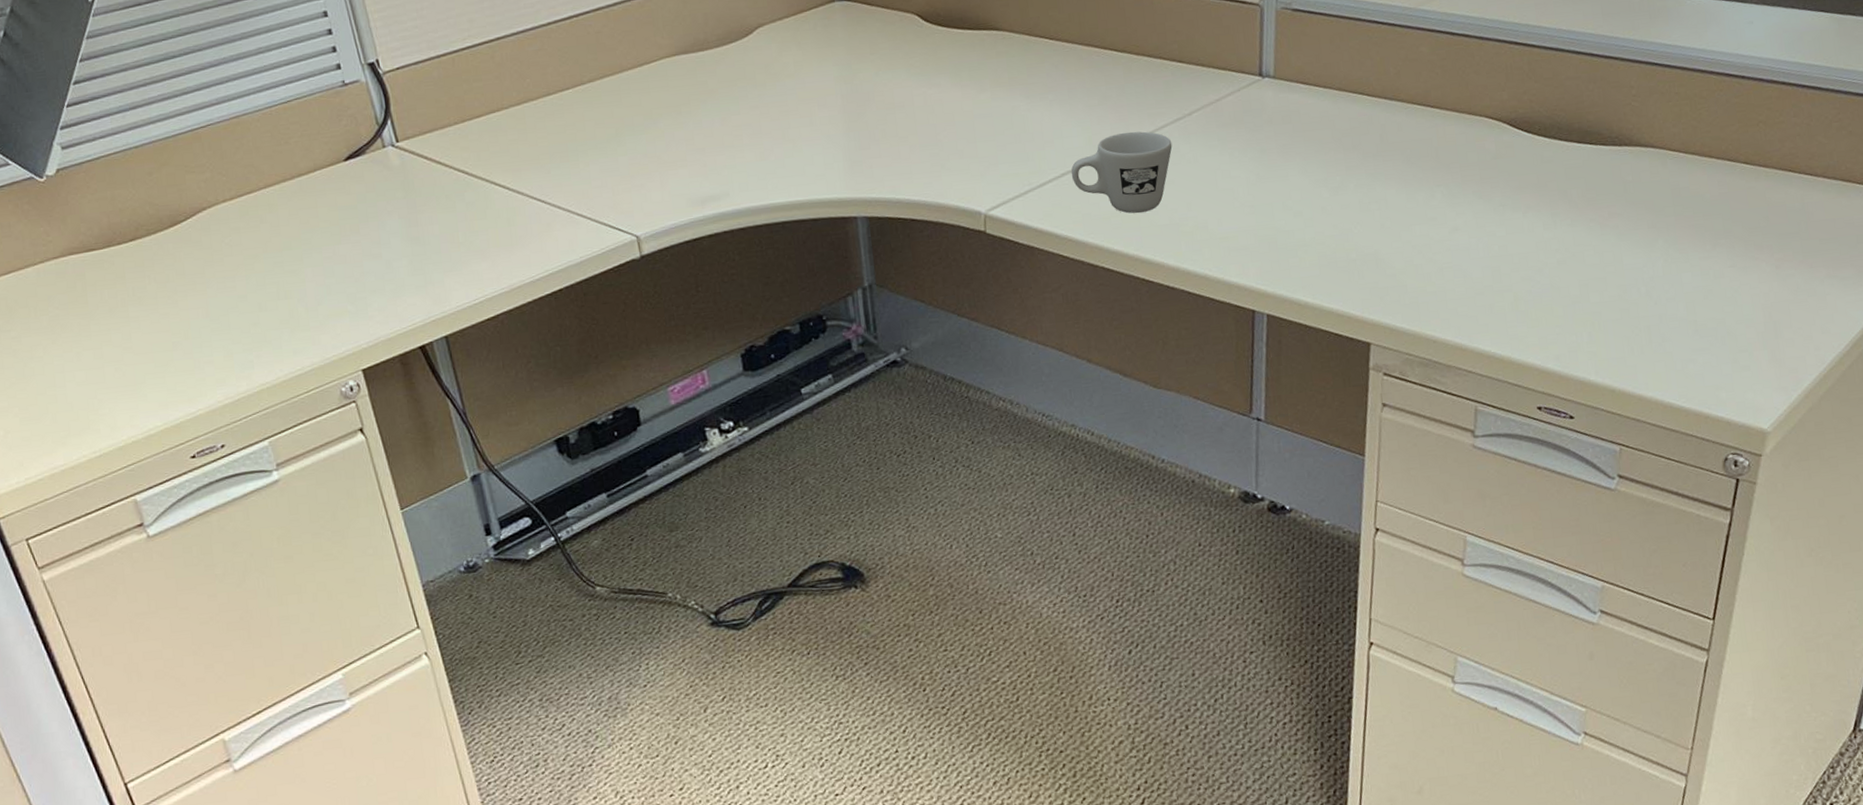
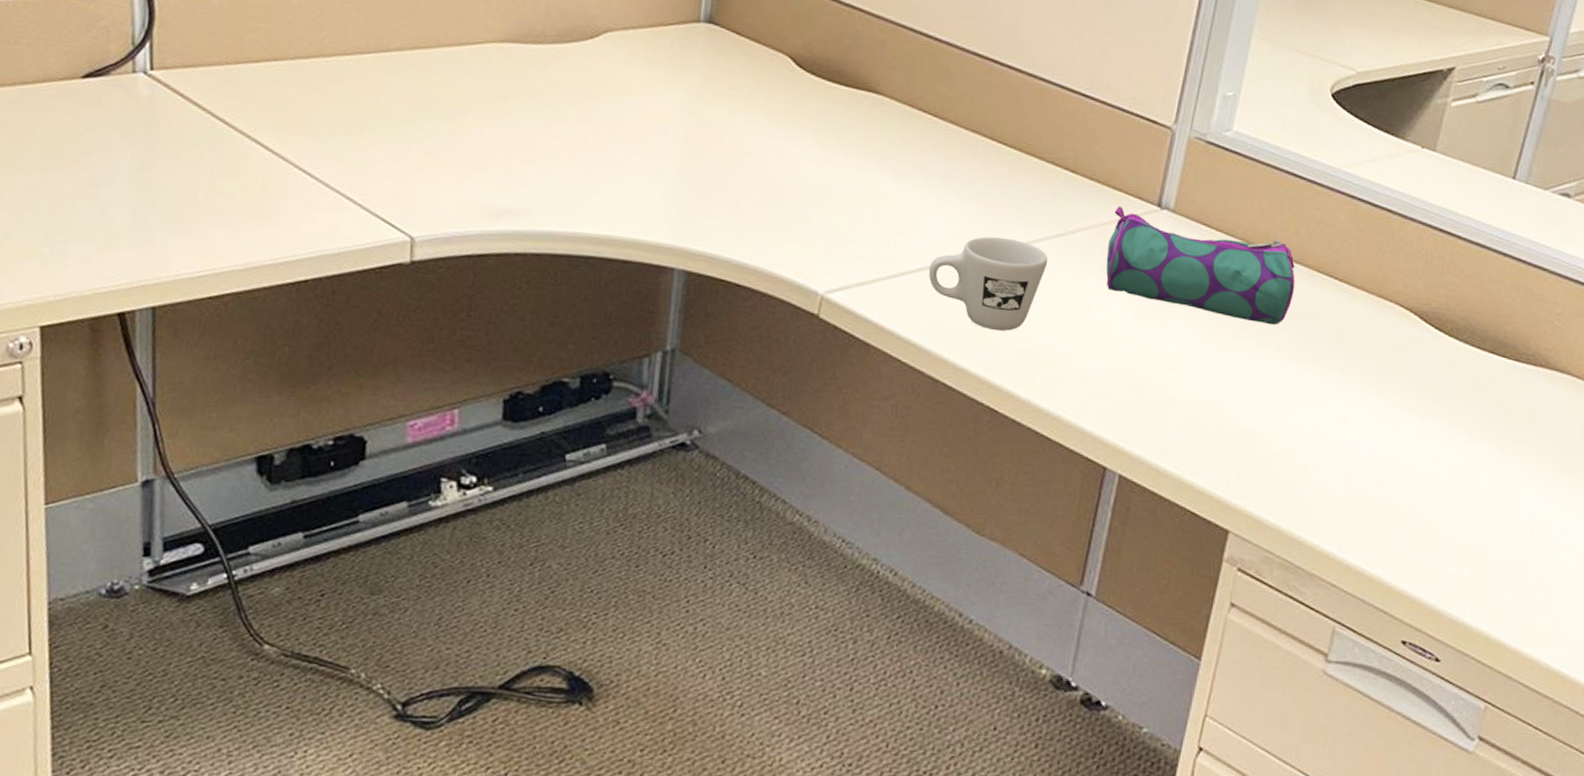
pencil case: none [1221,83,1393,160] -> present [1106,206,1295,326]

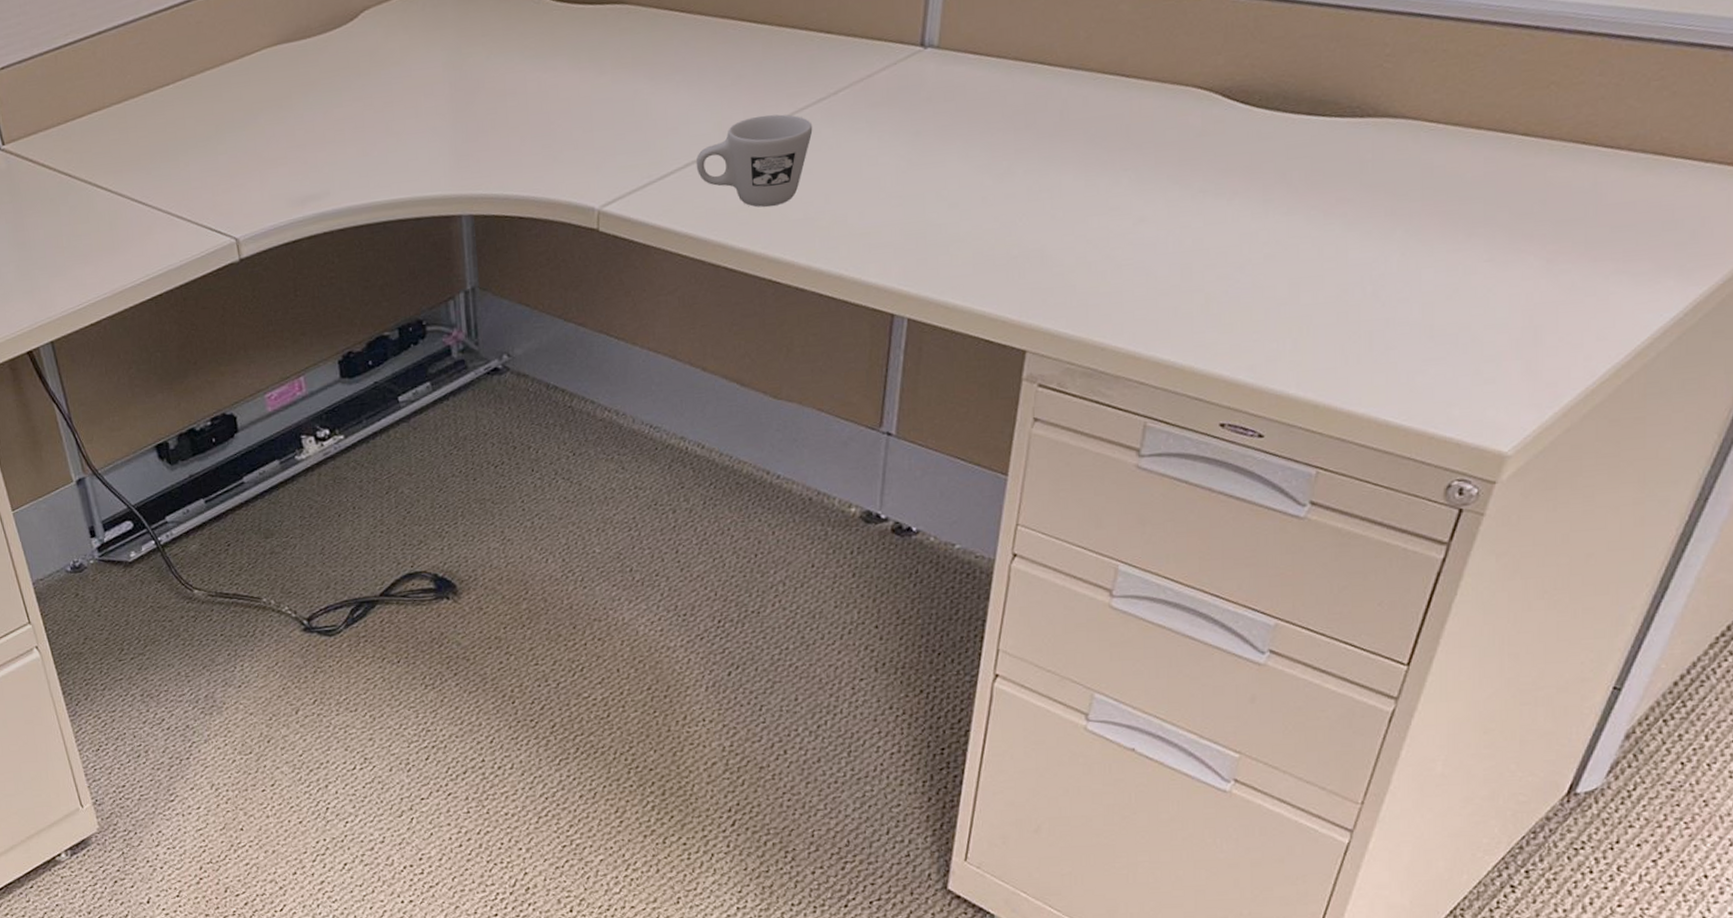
pencil case: present [1106,206,1295,326] -> none [872,50,1078,143]

